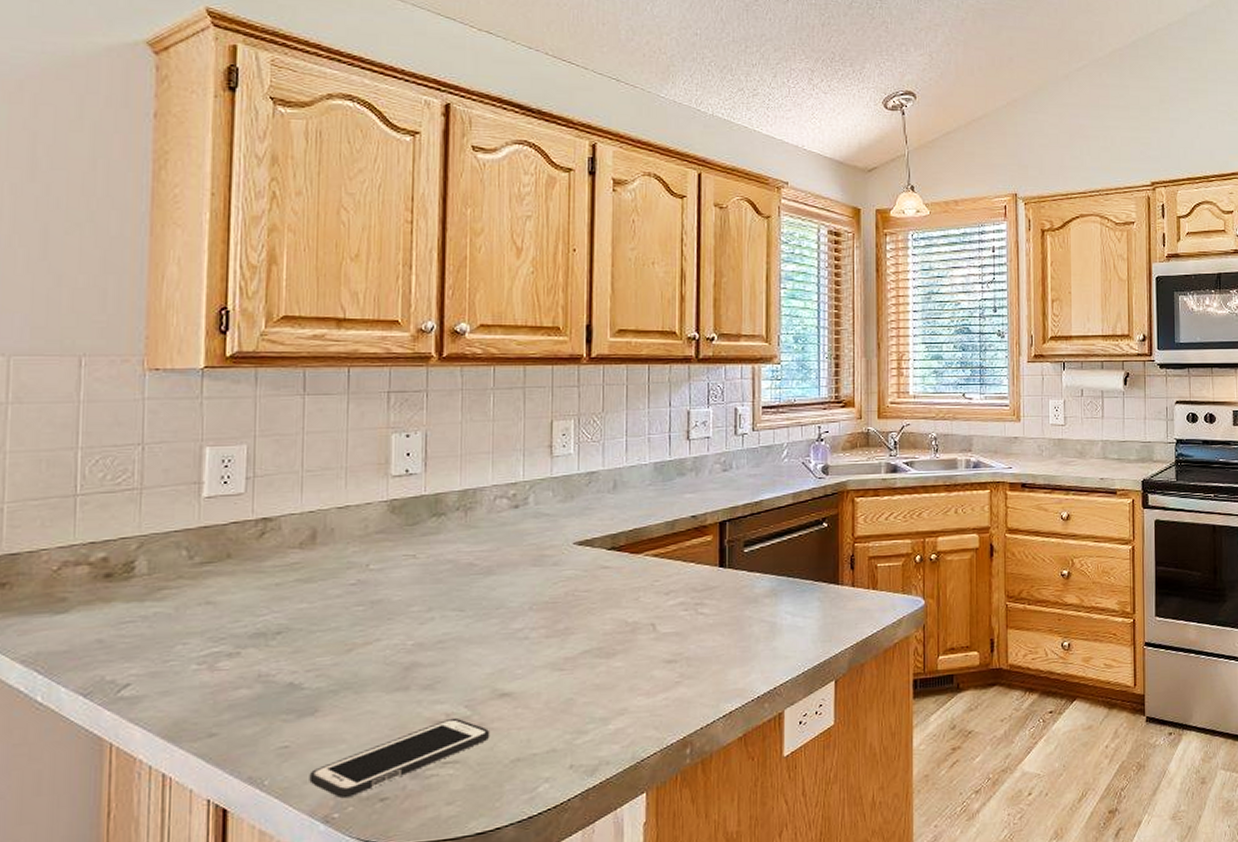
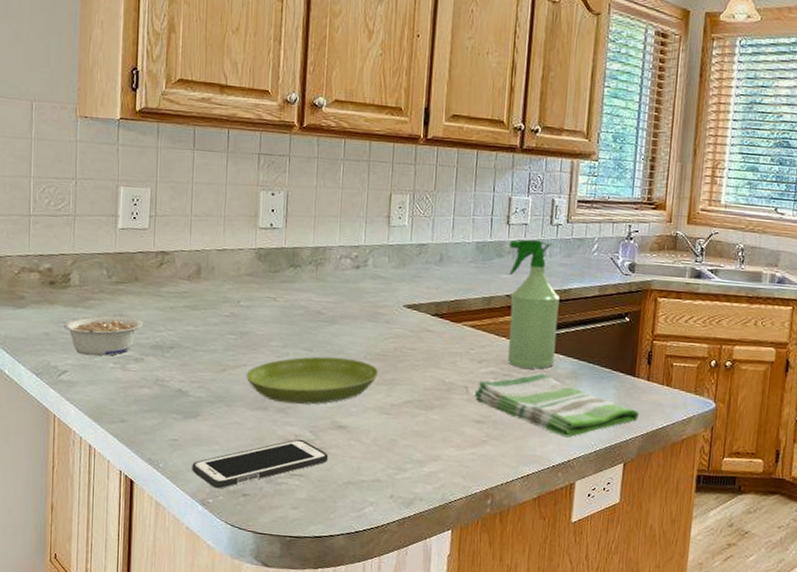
legume: none [124,604,240,660] -> present [63,316,144,356]
saucer: none [379,613,548,678] -> present [246,356,379,405]
dish towel: none [661,596,846,663] -> present [473,373,639,438]
spray bottle: none [690,453,751,594] -> present [508,239,560,369]

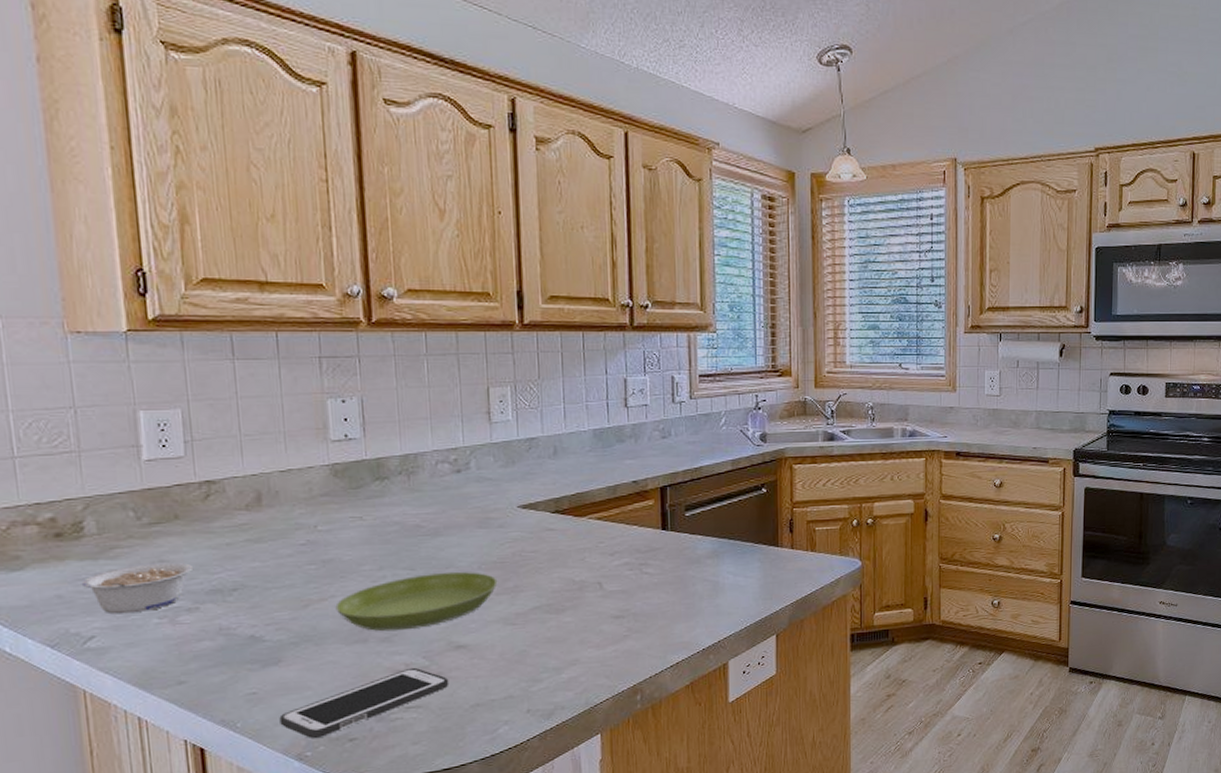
dish towel: present [473,373,639,438] -> none [608,557,786,618]
spray bottle: present [508,239,560,369] -> none [629,420,693,555]

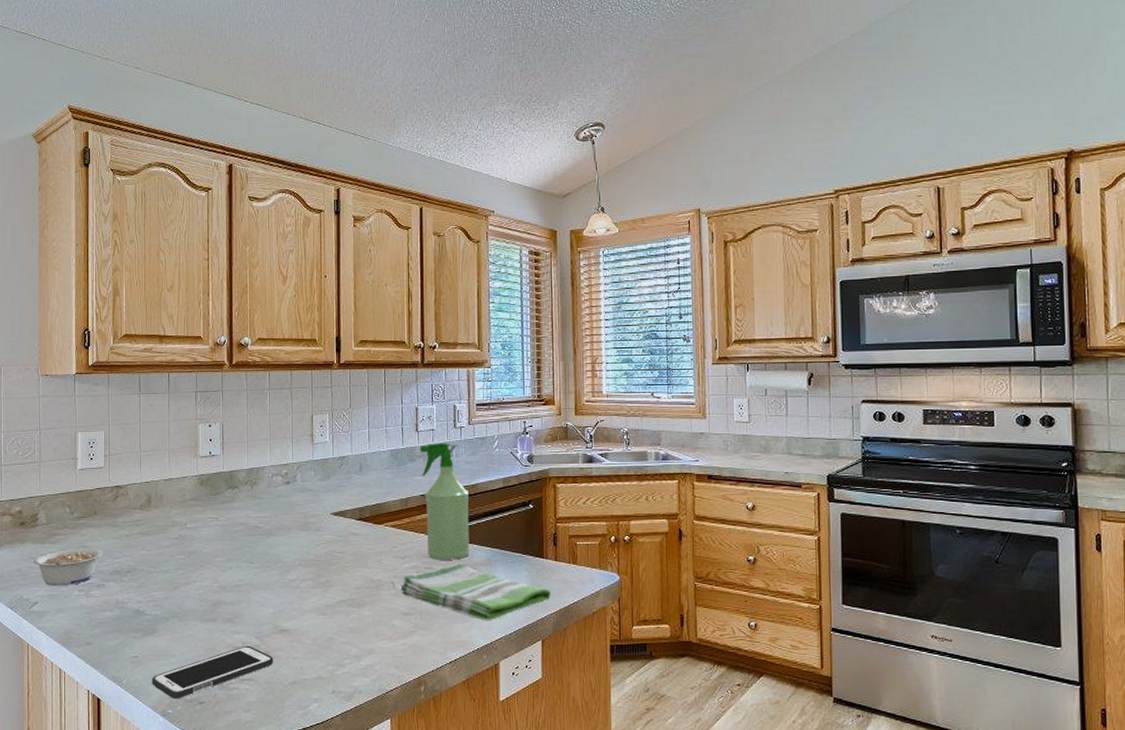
saucer: present [335,572,498,632] -> none [195,567,314,613]
dish towel: none [608,557,786,618] -> present [399,564,551,621]
spray bottle: none [629,420,693,555] -> present [419,443,470,560]

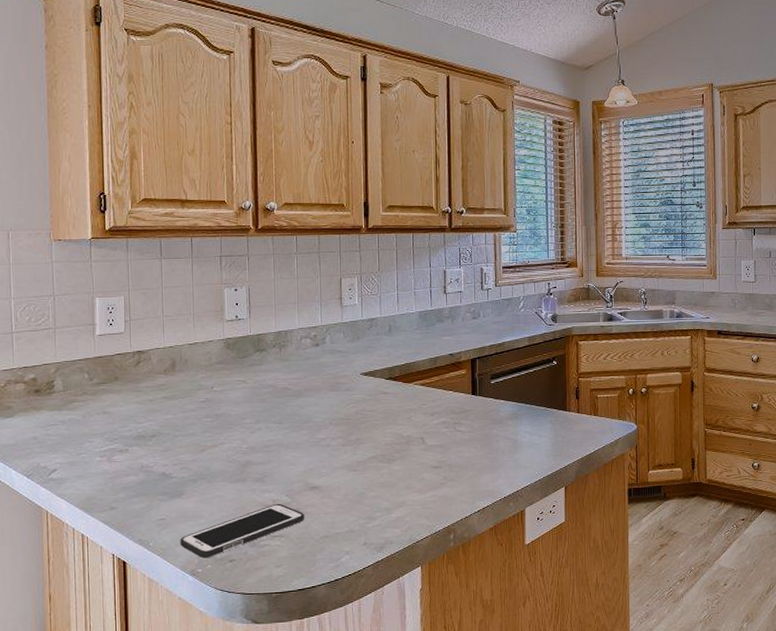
legume: present [33,548,104,586] -> none [50,413,126,453]
dish towel: present [399,564,551,621] -> none [429,418,573,471]
spray bottle: present [419,443,470,560] -> none [447,304,497,415]

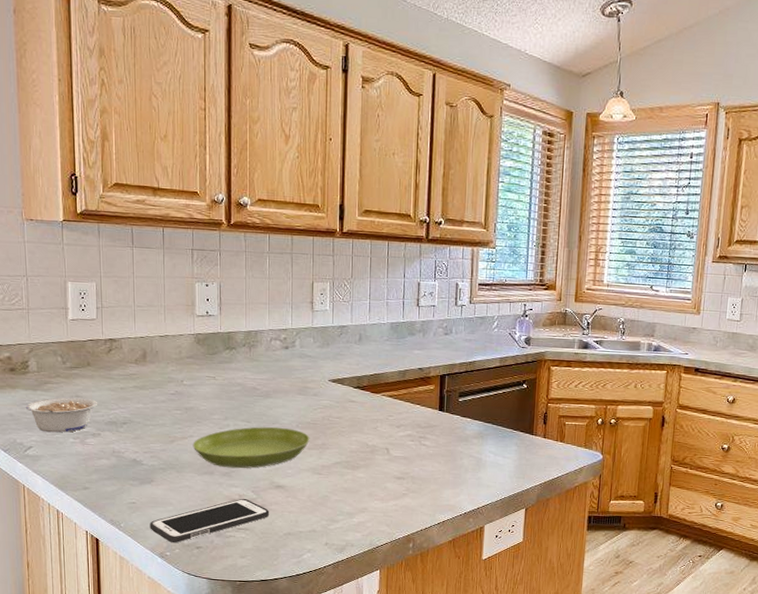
legume: none [50,413,126,453] -> present [25,397,98,433]
saucer: none [224,426,344,473] -> present [192,427,310,469]

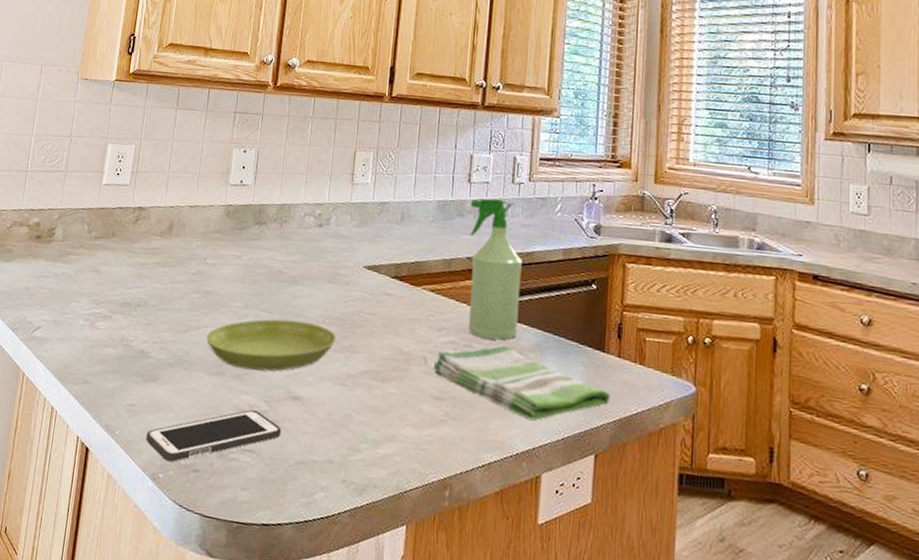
legume: present [25,397,98,433] -> none [42,271,116,313]
dish towel: none [393,435,537,489] -> present [432,345,610,421]
spray bottle: none [419,319,466,431] -> present [468,198,522,340]

